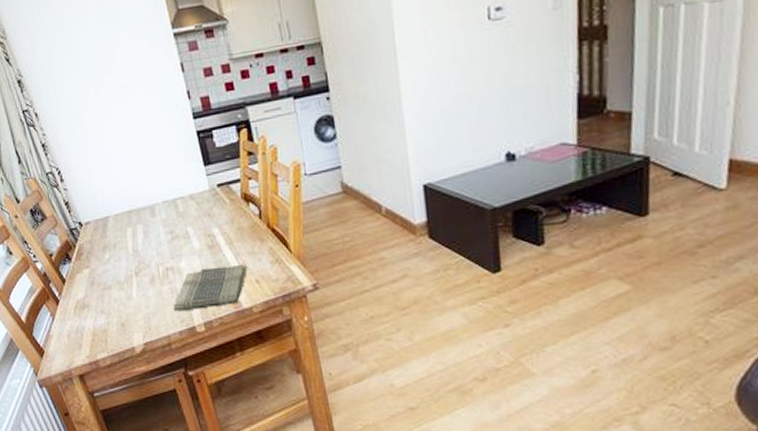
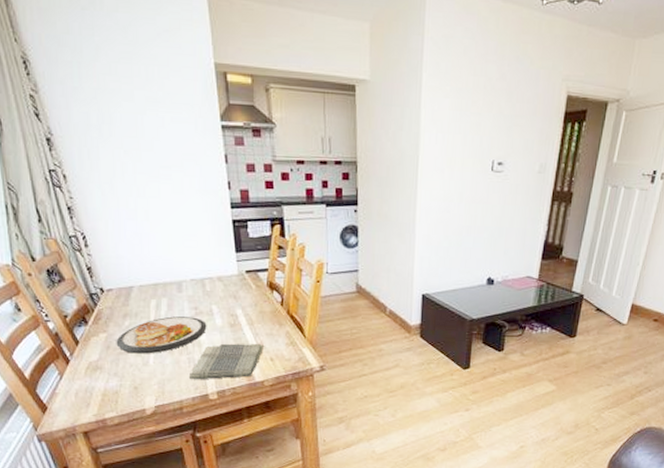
dish: none [99,242,185,288] -> present [116,316,207,354]

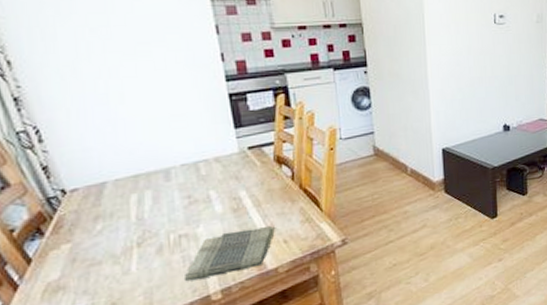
dish: present [116,316,207,354] -> none [84,207,204,263]

